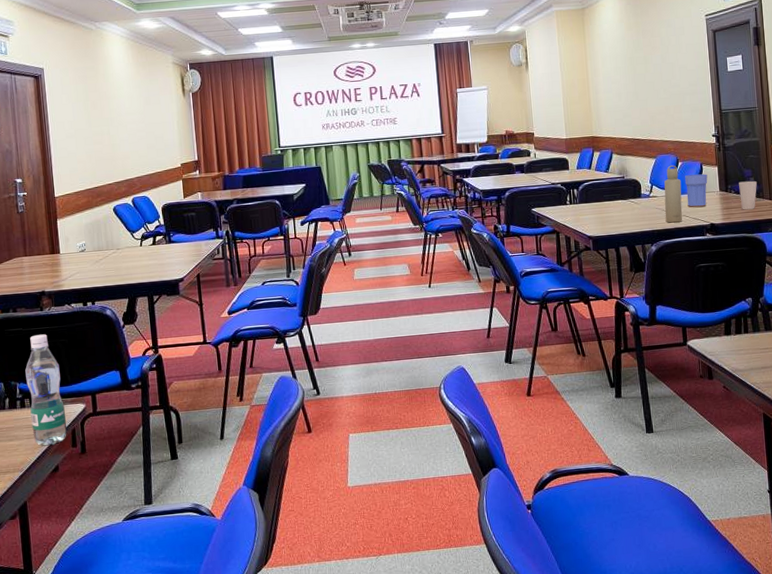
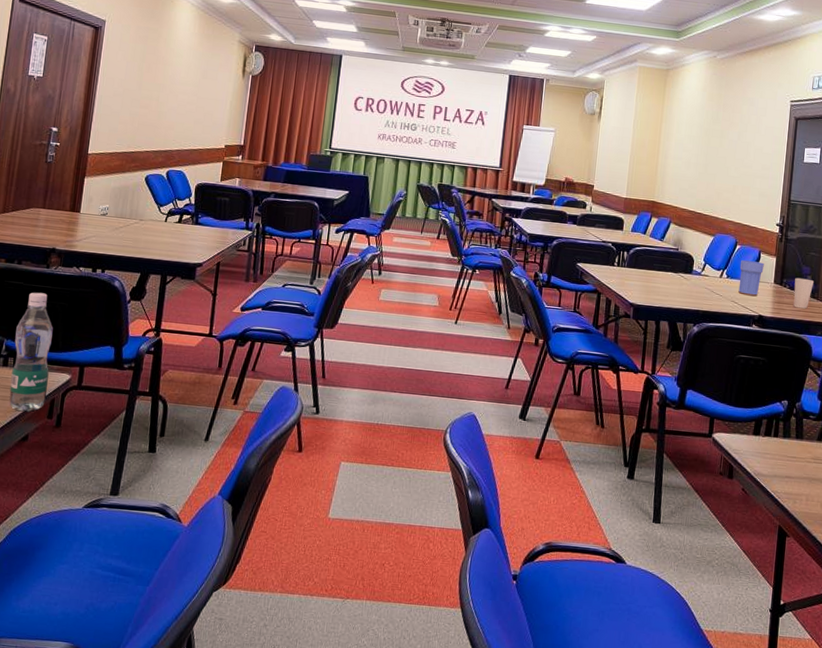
bottle: present [664,165,683,223] -> none [712,246,736,307]

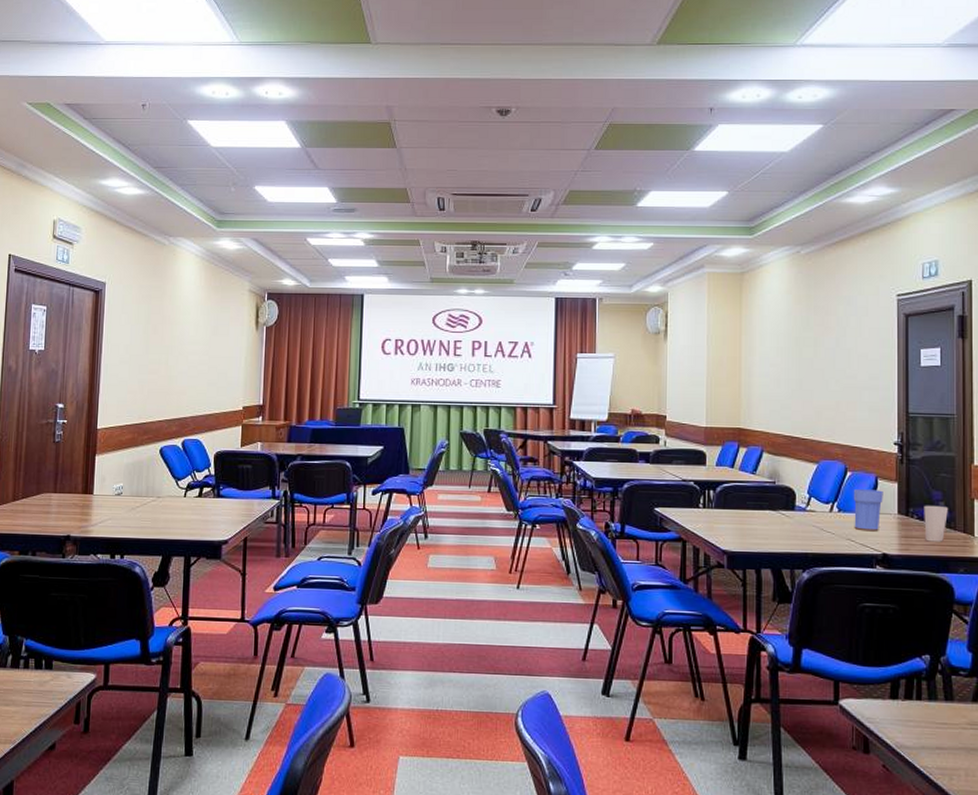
bottle: present [9,292,53,412] -> none [32,585,74,718]

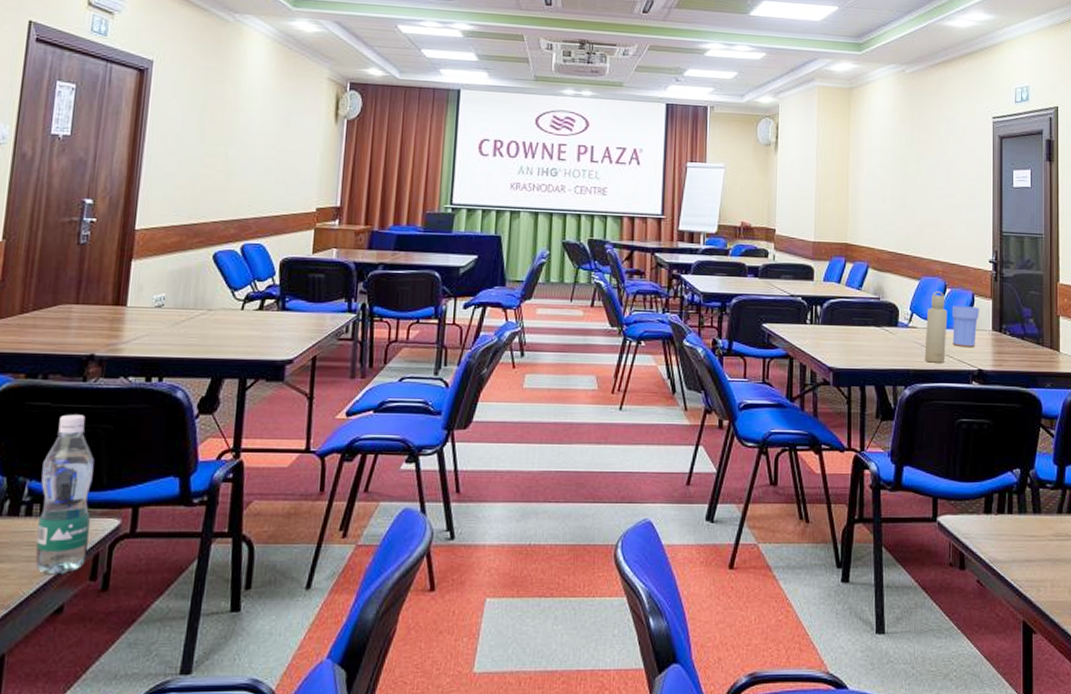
bottle: none [32,585,74,718] -> present [34,414,94,575]
bottle: none [823,474,849,547] -> present [924,291,948,363]
cup: present [924,505,949,543] -> none [1015,322,1038,359]

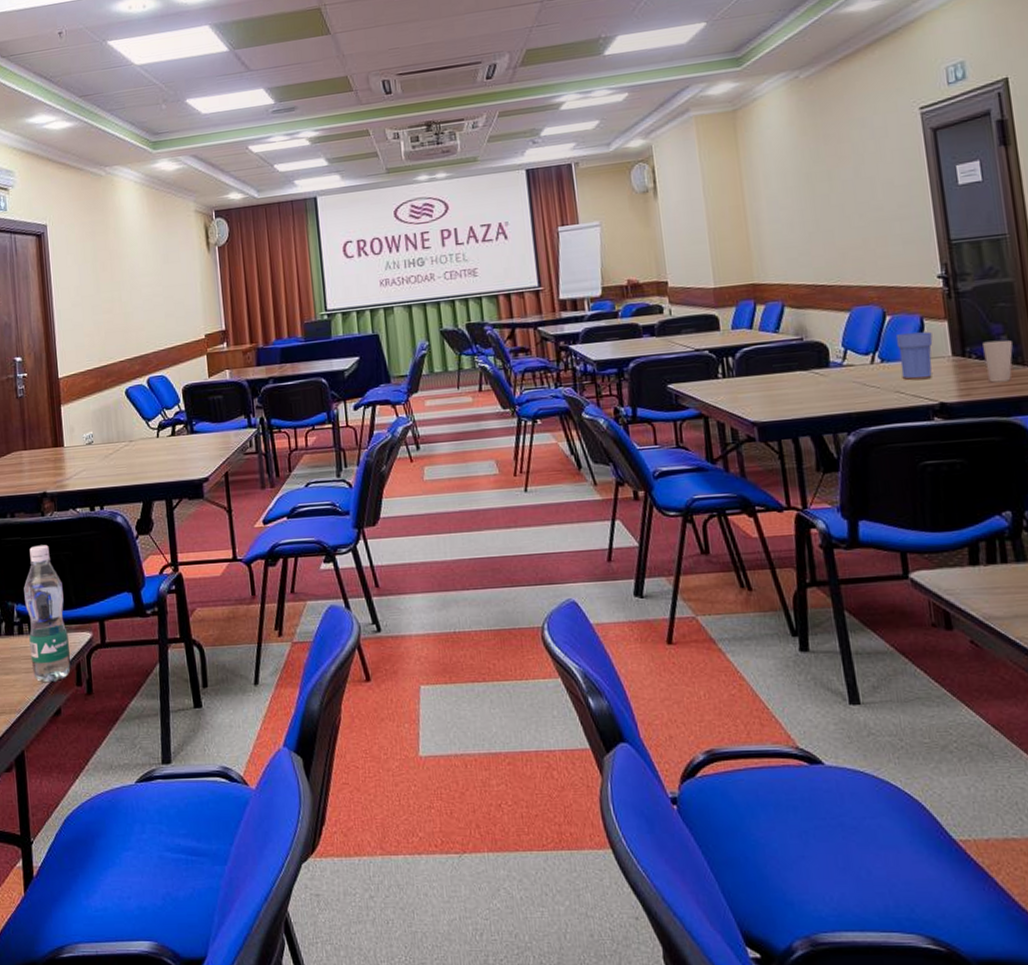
bottle: present [924,291,948,363] -> none [864,320,895,403]
cup: none [1015,322,1038,359] -> present [982,340,1014,383]

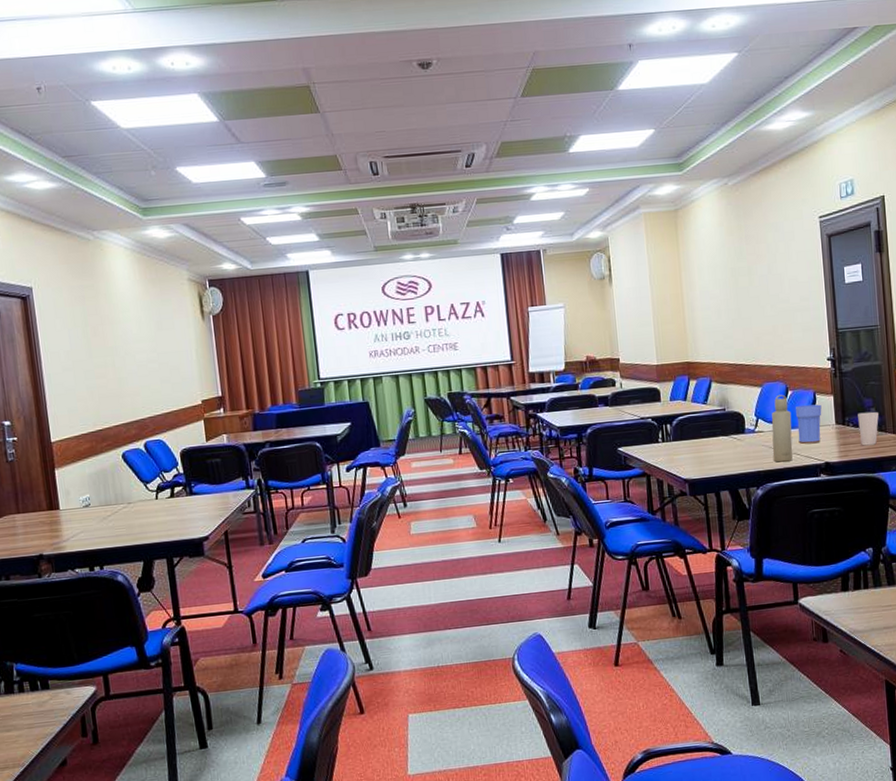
bottle: present [24,545,71,683] -> none [22,605,75,737]
bottle: none [864,320,895,403] -> present [771,394,793,463]

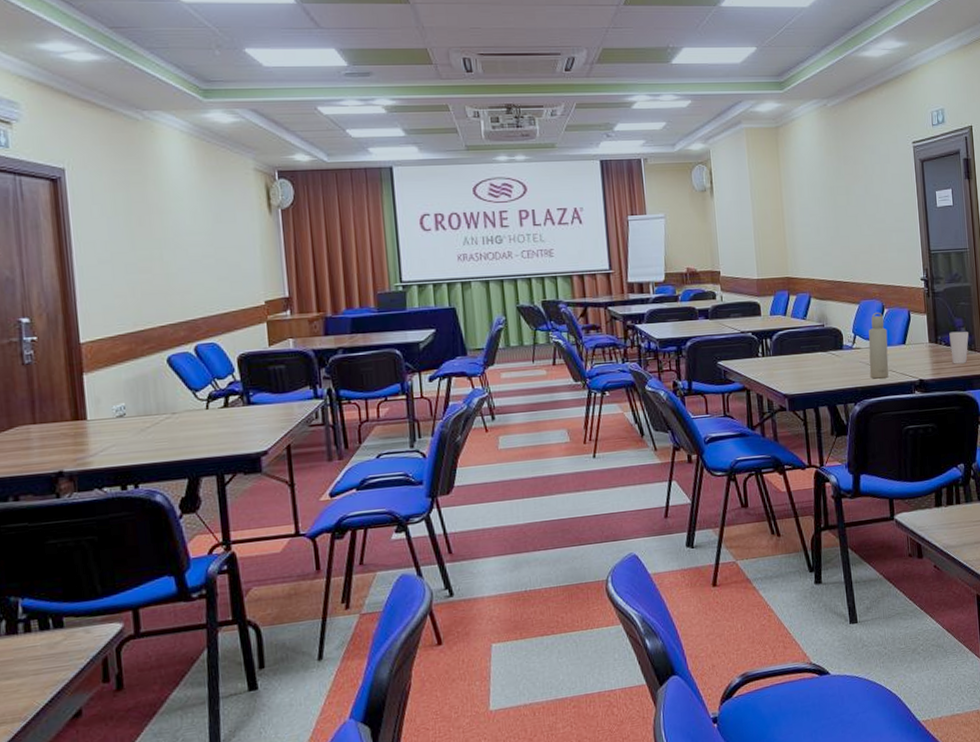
cup: present [796,404,822,445] -> none [891,322,916,362]

